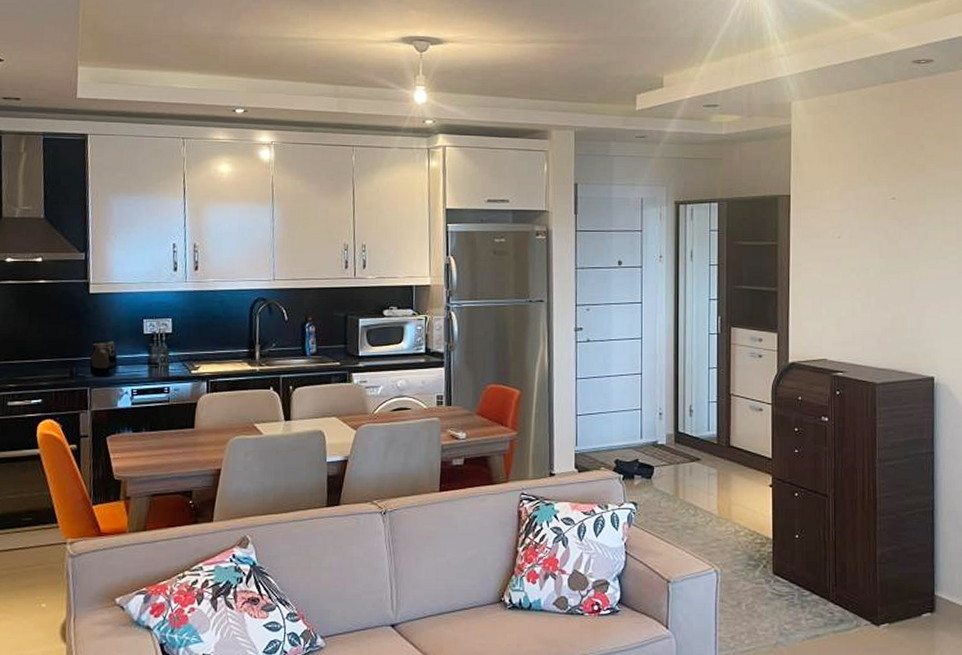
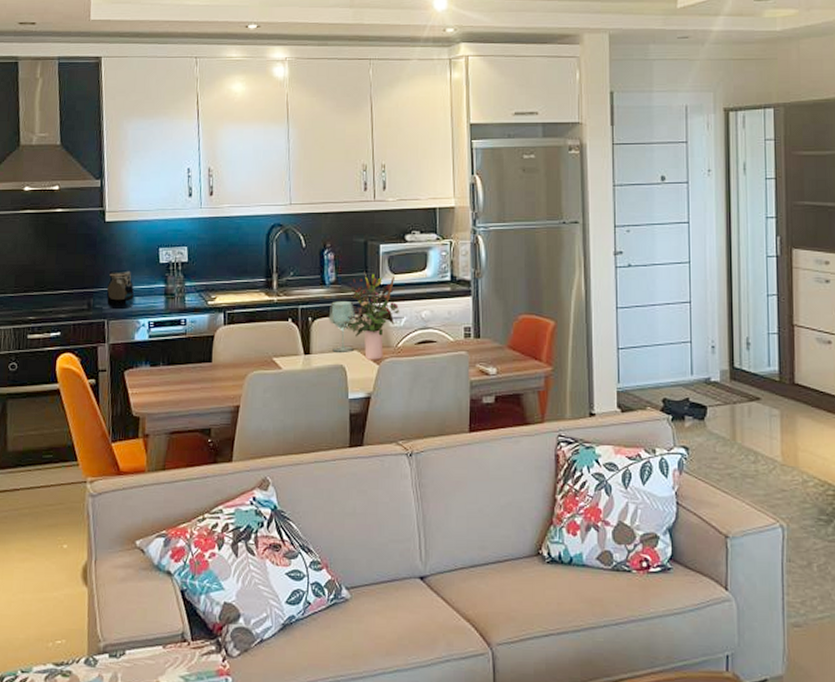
wine glass: none [308,370,335,419] -> present [328,300,356,352]
bouquet: none [323,344,376,427] -> present [344,272,399,361]

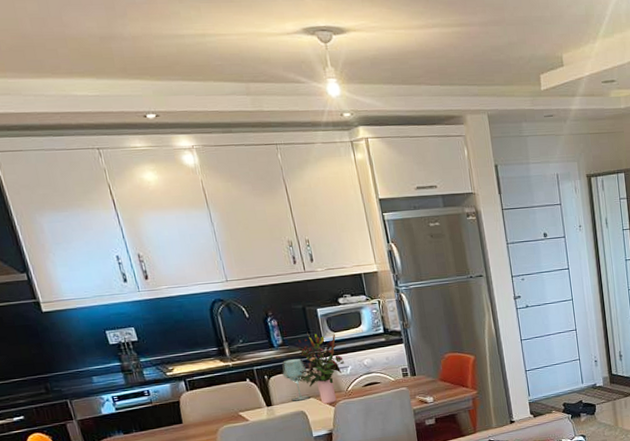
jar: present [107,269,135,309] -> none [60,353,93,390]

